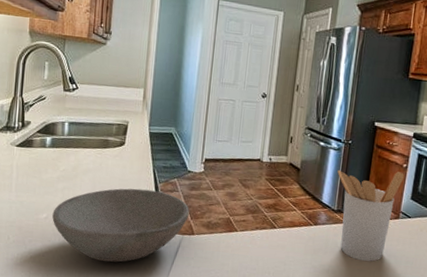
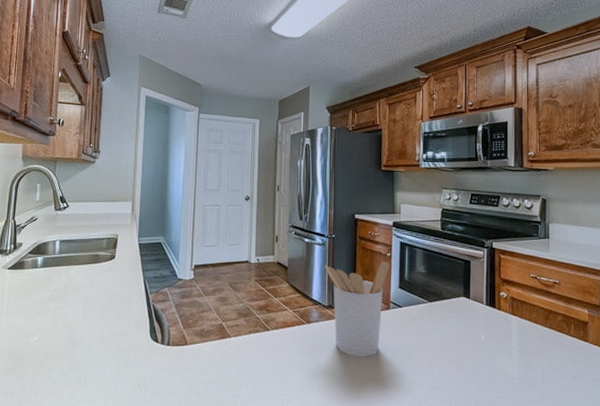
bowl: present [52,188,189,263] -> none [43,301,181,383]

